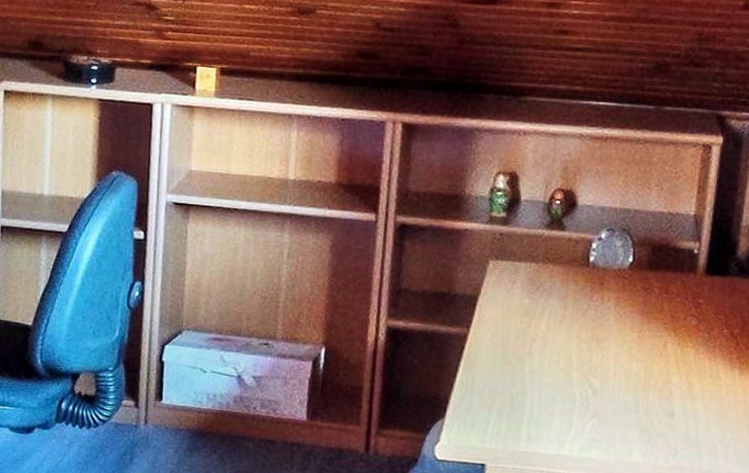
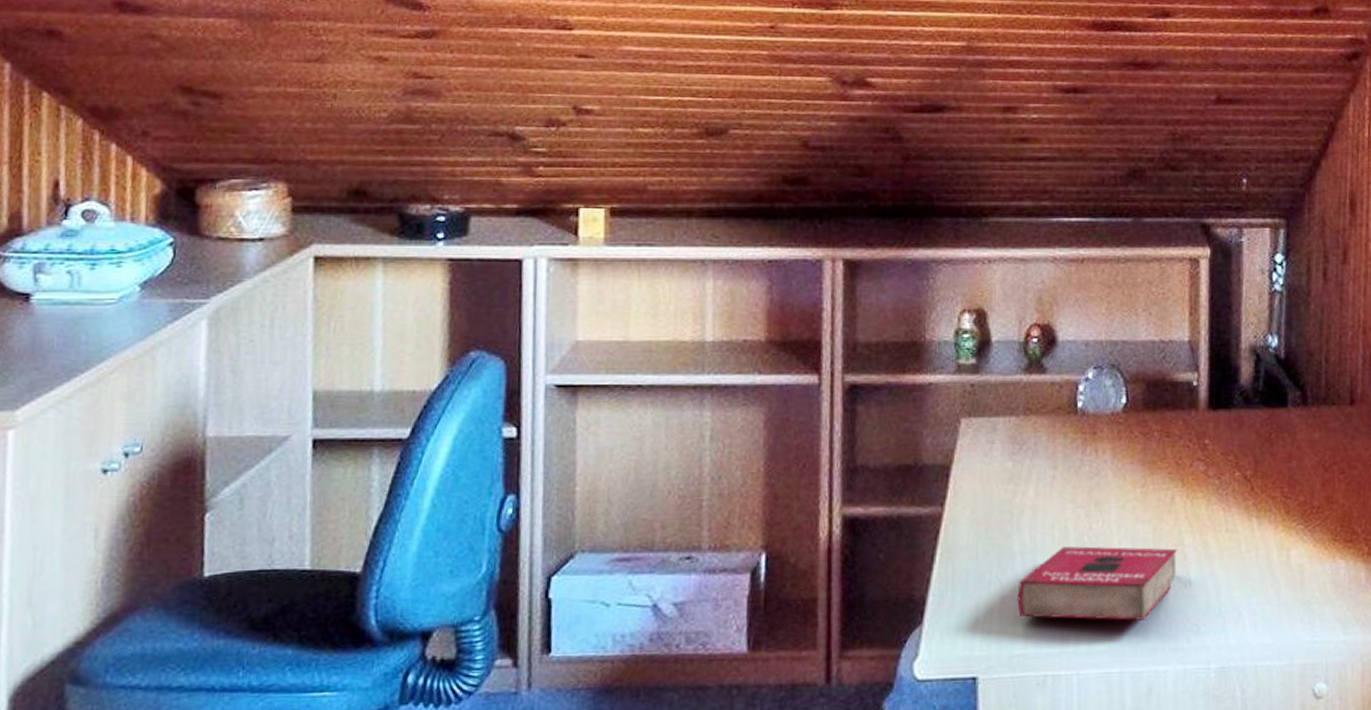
book: none [523,372,664,439] -> present [1017,546,1177,621]

